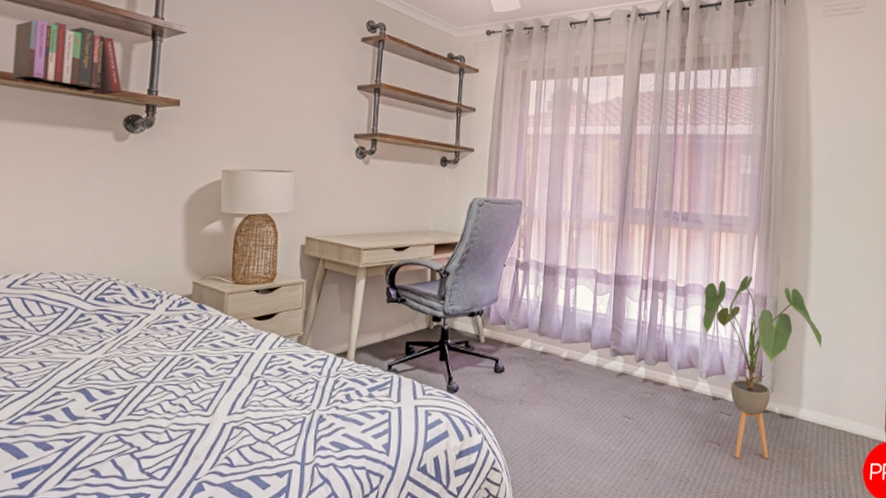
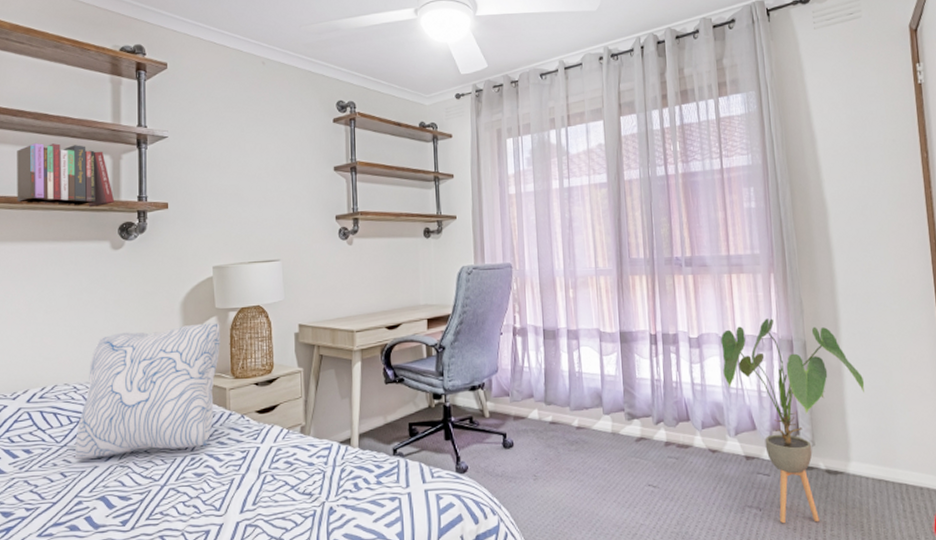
cushion: none [55,225,224,351] -> present [74,323,220,460]

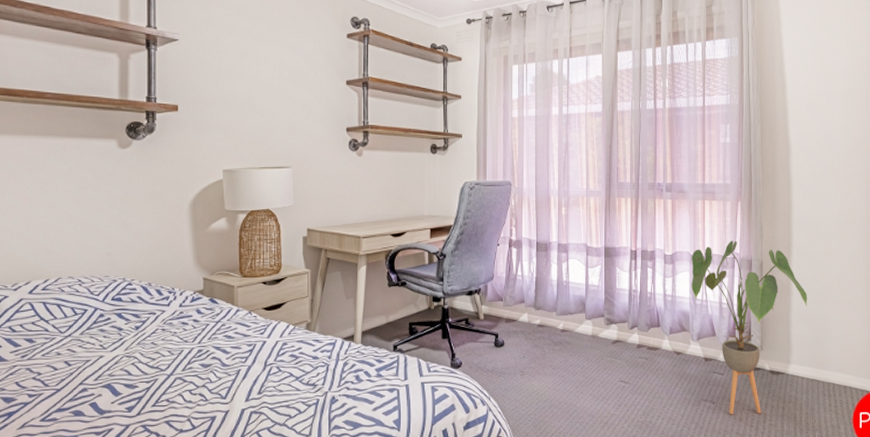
books: present [17,143,115,208] -> none [17,36,122,105]
cushion: present [74,323,220,460] -> none [79,224,229,350]

